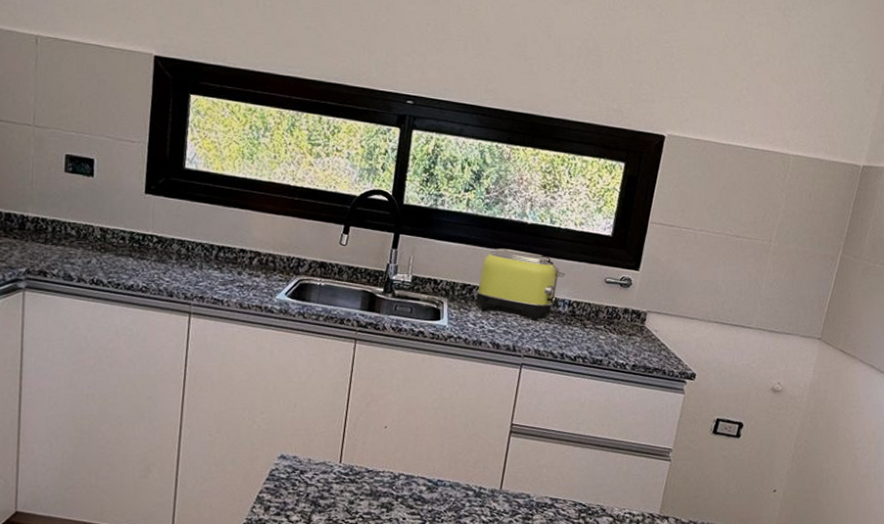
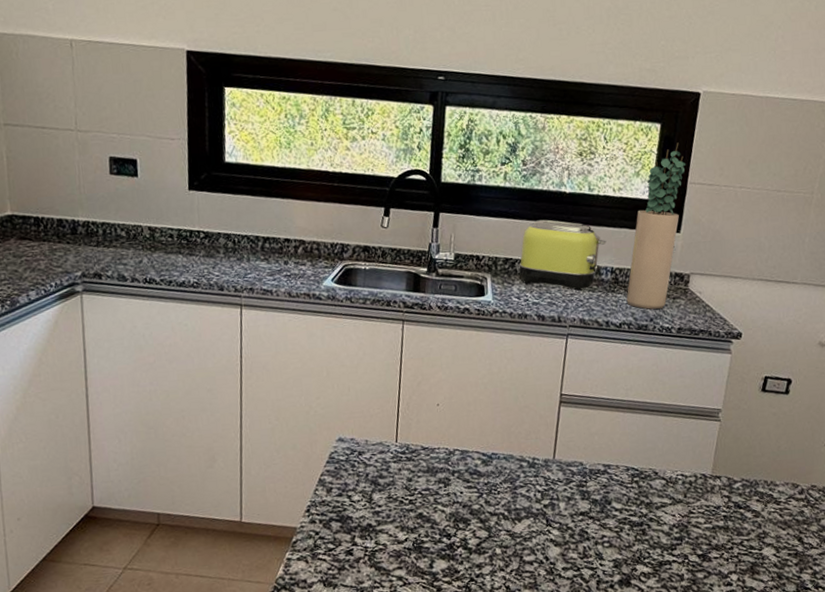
vase: none [582,182,648,345] -> present [626,142,686,310]

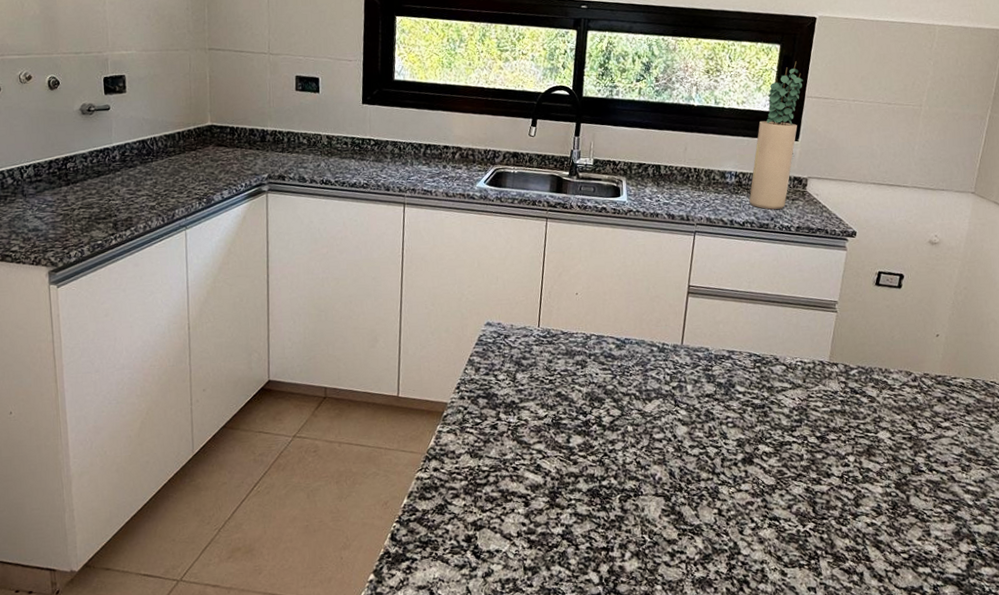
toaster: present [519,219,607,291] -> none [651,129,731,192]

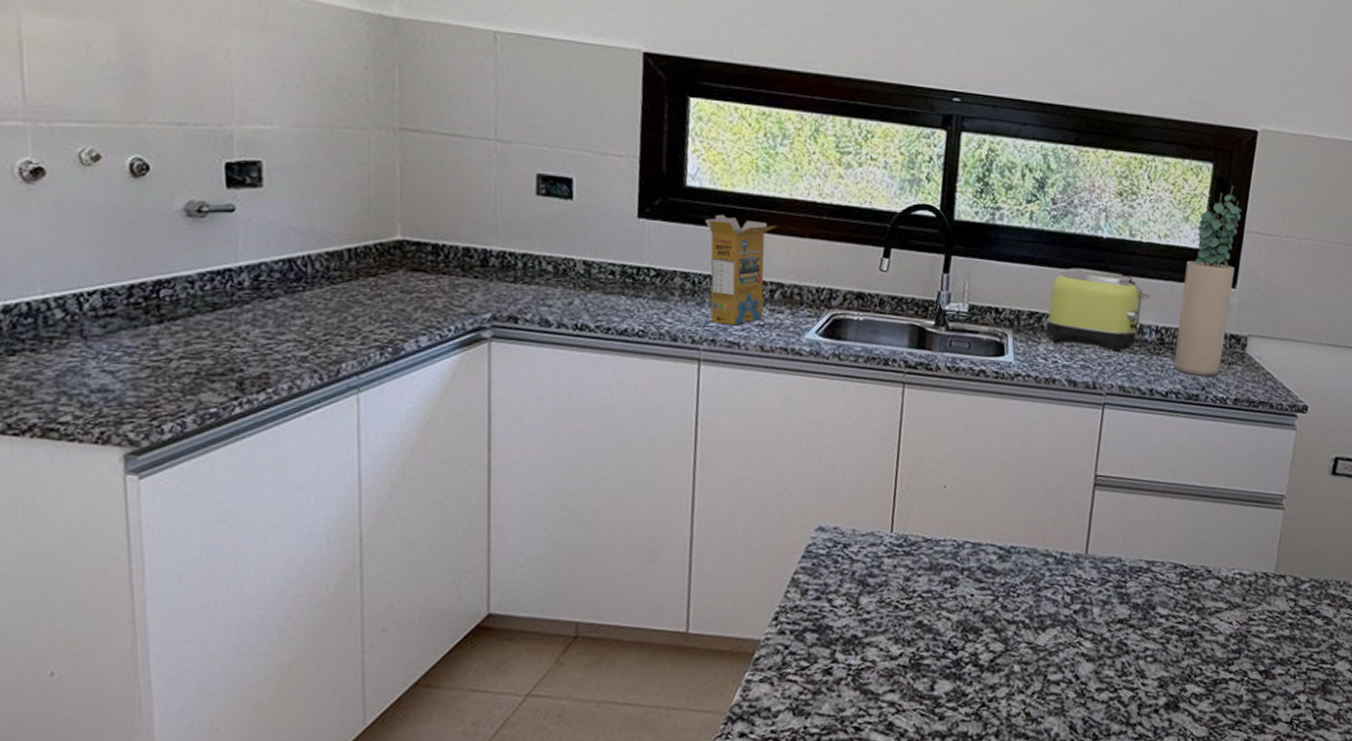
cereal box: none [407,100,457,178] -> present [705,215,777,325]
toaster: none [651,129,731,192] -> present [1046,268,1151,352]

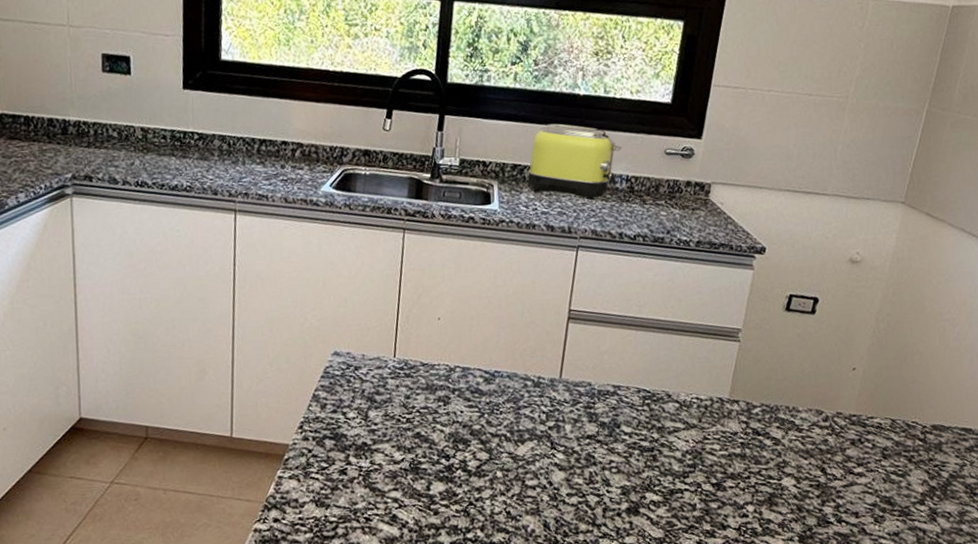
cereal box: present [705,215,777,325] -> none [237,84,297,180]
vase: present [1173,185,1243,377] -> none [642,42,710,221]

